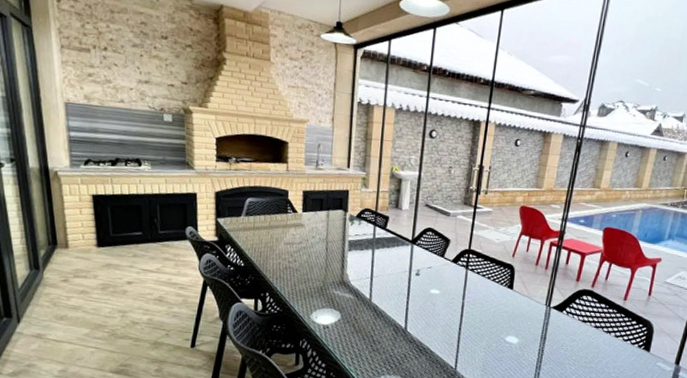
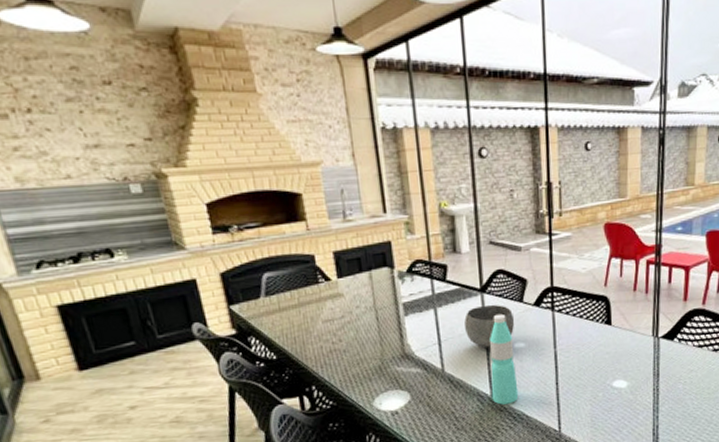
bowl: none [394,254,435,289] -> present [464,304,515,348]
water bottle: none [405,263,431,338] -> present [490,313,519,405]

